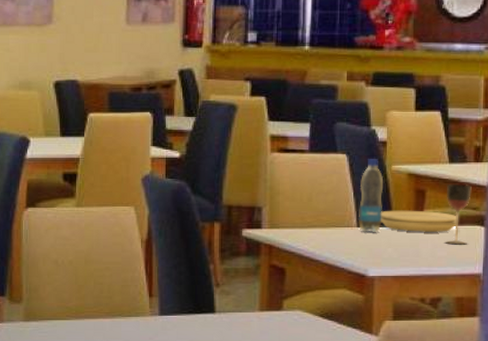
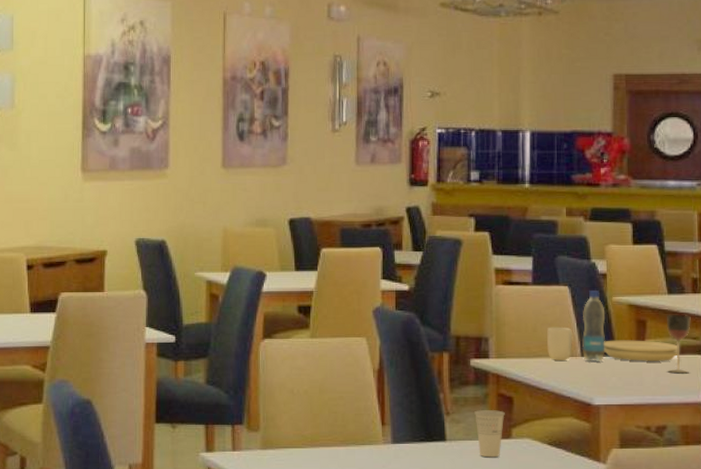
cup: none [245,282,276,330] -> present [474,410,505,458]
cup: none [321,196,349,231] -> present [546,327,572,360]

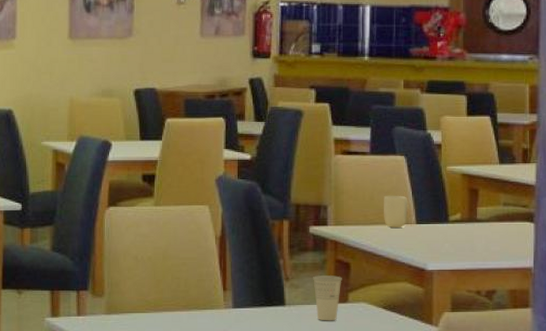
bottle: present [582,291,606,361] -> none [417,160,440,229]
plate: present [603,340,678,361] -> none [437,208,508,228]
wineglass: present [666,314,691,374] -> none [497,183,521,240]

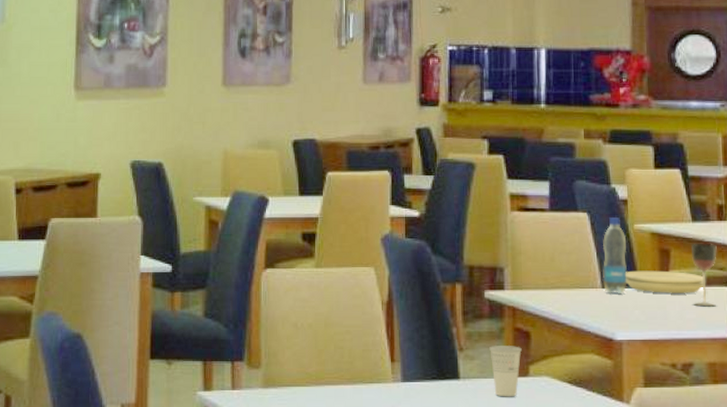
cup: present [383,195,408,228] -> none [565,256,592,292]
bottle: none [417,160,440,229] -> present [603,218,627,293]
plate: none [437,208,508,228] -> present [625,270,704,293]
wineglass: none [497,183,521,240] -> present [690,243,717,307]

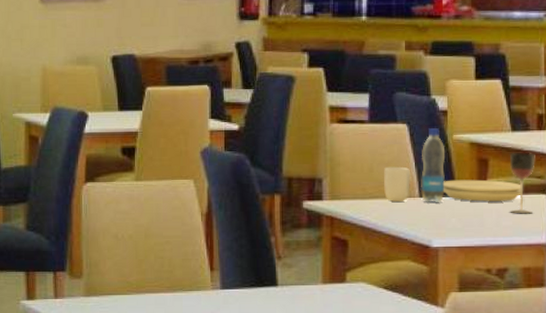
cup: present [489,346,522,397] -> none [307,254,339,303]
cup: none [565,256,592,292] -> present [383,166,410,202]

